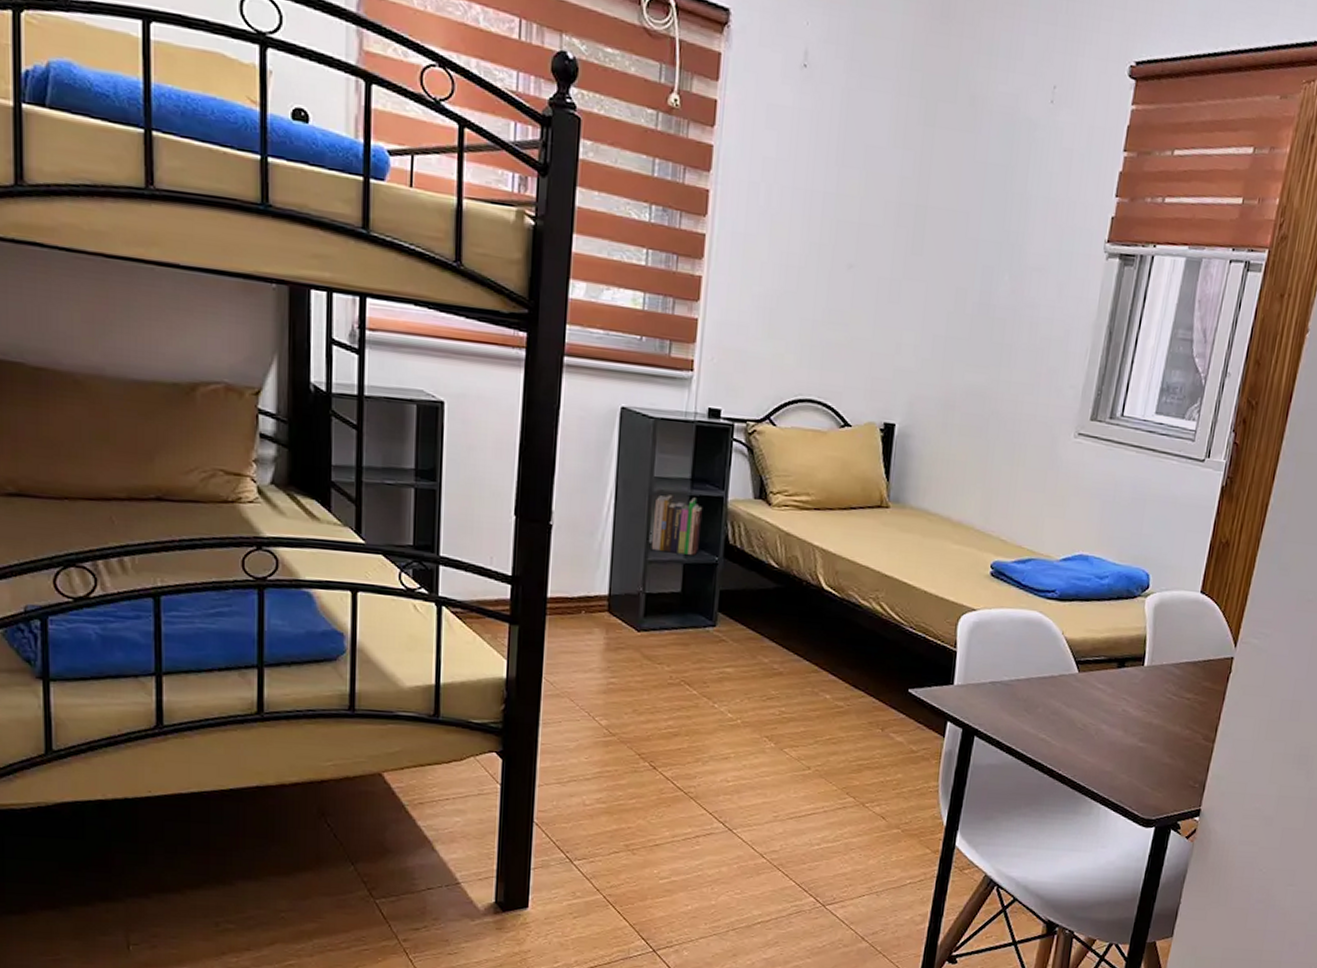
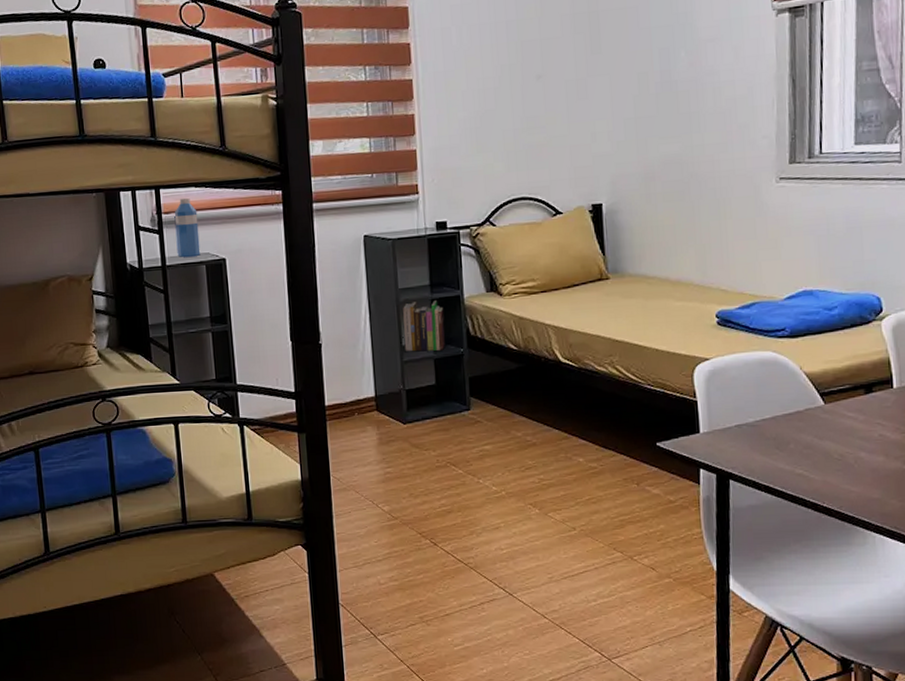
water bottle: none [380,316,414,392] -> present [174,198,201,257]

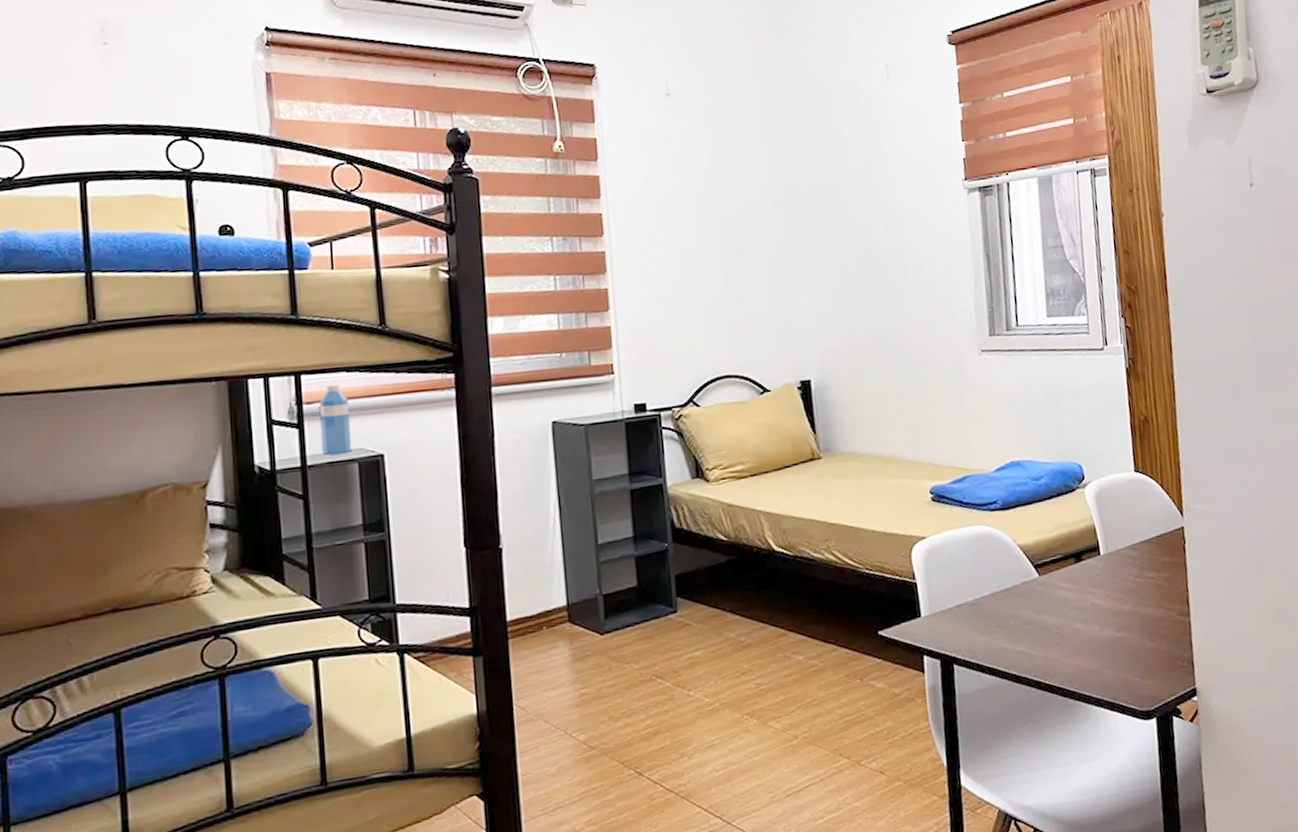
books: present [403,300,445,352] -> none [598,490,647,551]

